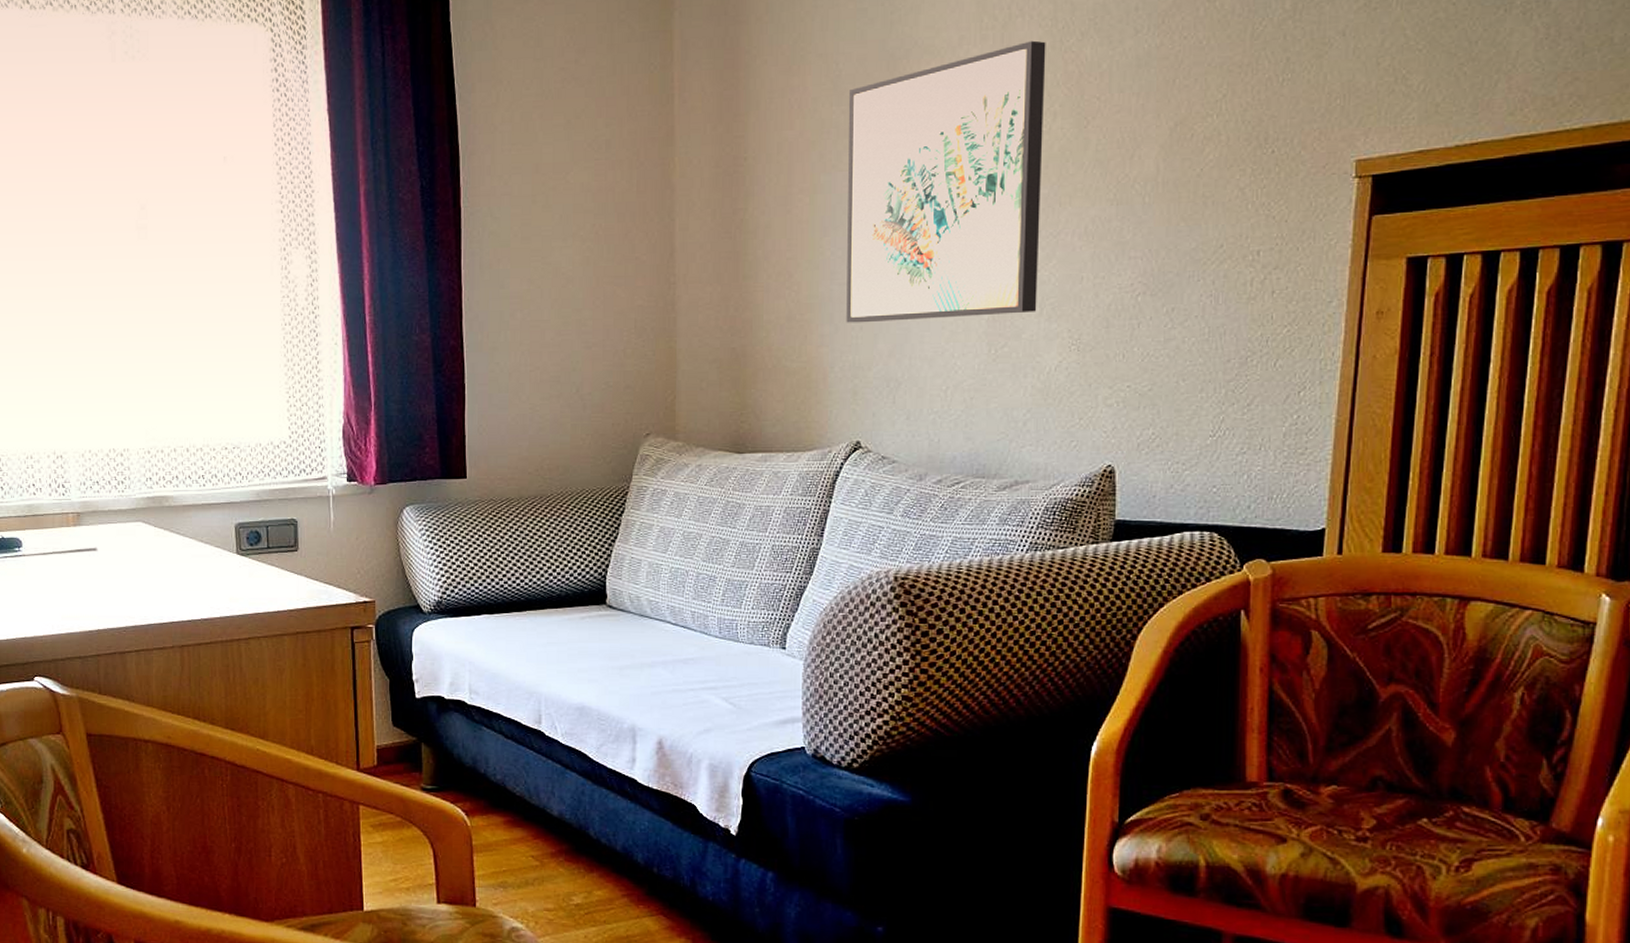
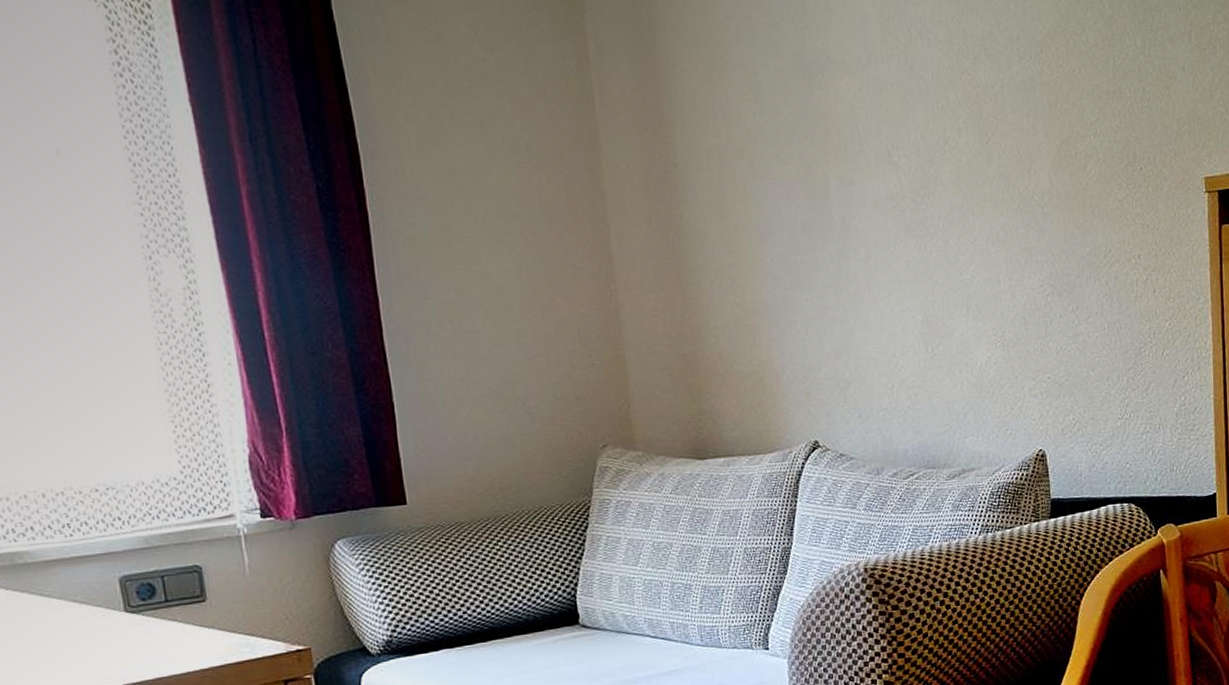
wall art: present [846,40,1046,323] -> none [770,62,964,327]

